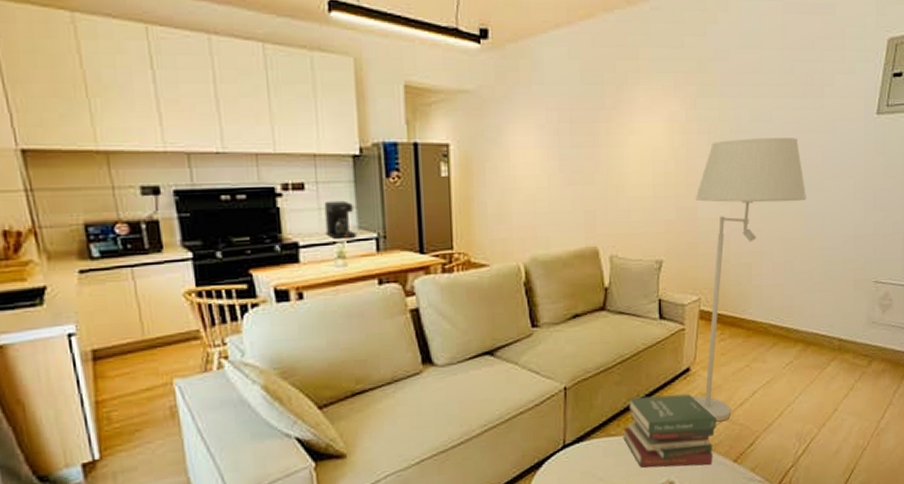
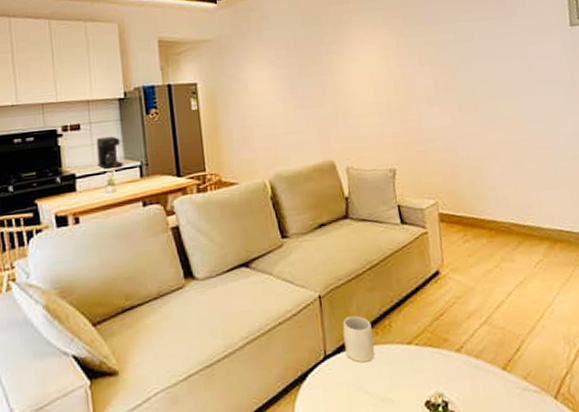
mug: none [584,408,615,452] -> present [342,315,375,363]
books: present [623,394,716,468] -> none [382,297,481,379]
floor lamp: present [693,138,806,422] -> none [416,52,521,326]

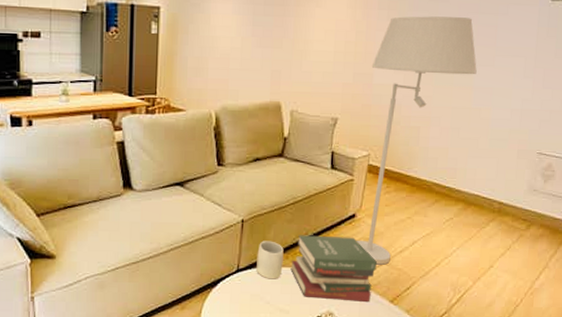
coffee maker: present [96,136,123,170] -> none [54,47,78,80]
books: none [382,297,481,379] -> present [290,235,377,302]
floor lamp: none [416,52,521,326] -> present [357,16,477,265]

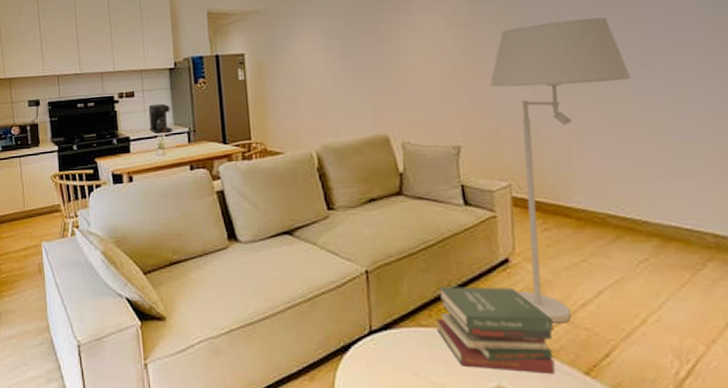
coffee maker: none [54,47,78,80] -> present [148,103,172,134]
mug: present [256,240,284,279] -> none [390,295,427,343]

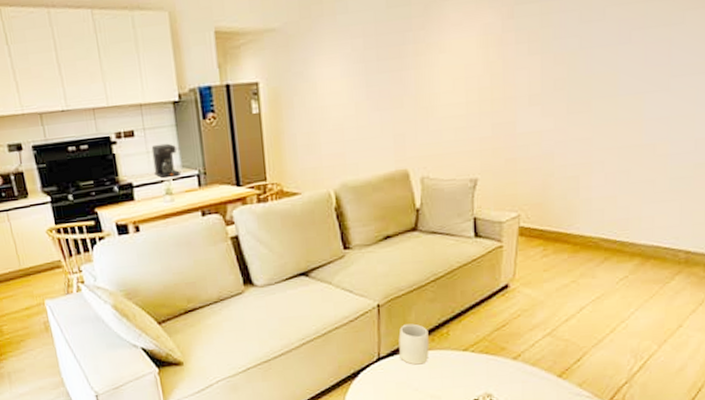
mug: none [390,295,427,343] -> present [398,323,429,365]
books: present [435,286,556,373] -> none [438,310,538,380]
floor lamp: present [489,17,631,323] -> none [513,35,647,338]

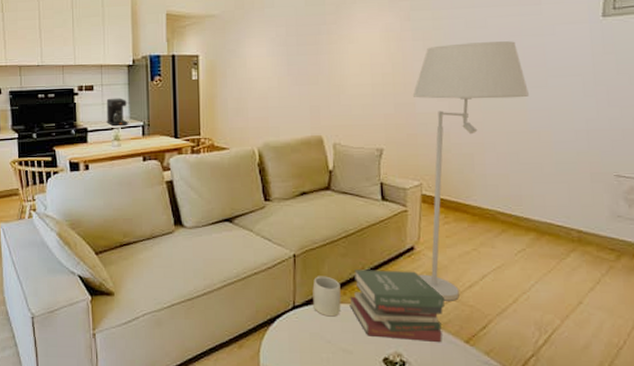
books: none [438,310,538,380] -> present [349,269,445,342]
floor lamp: none [513,35,647,338] -> present [412,41,529,301]

